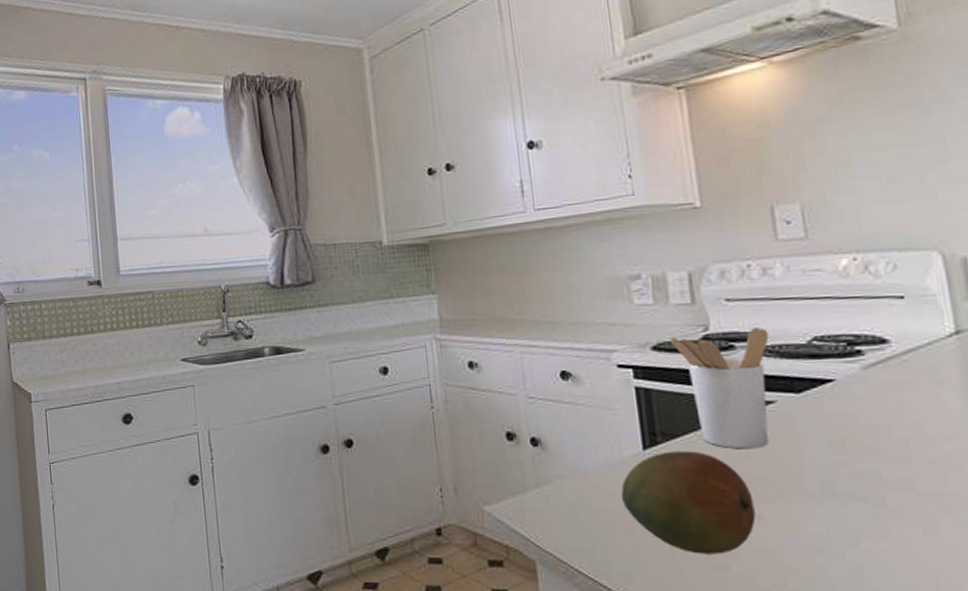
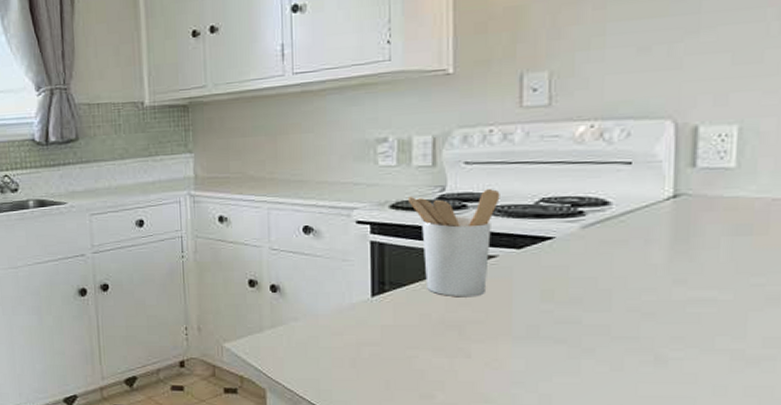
fruit: present [621,451,756,554] -> none [348,298,465,386]

